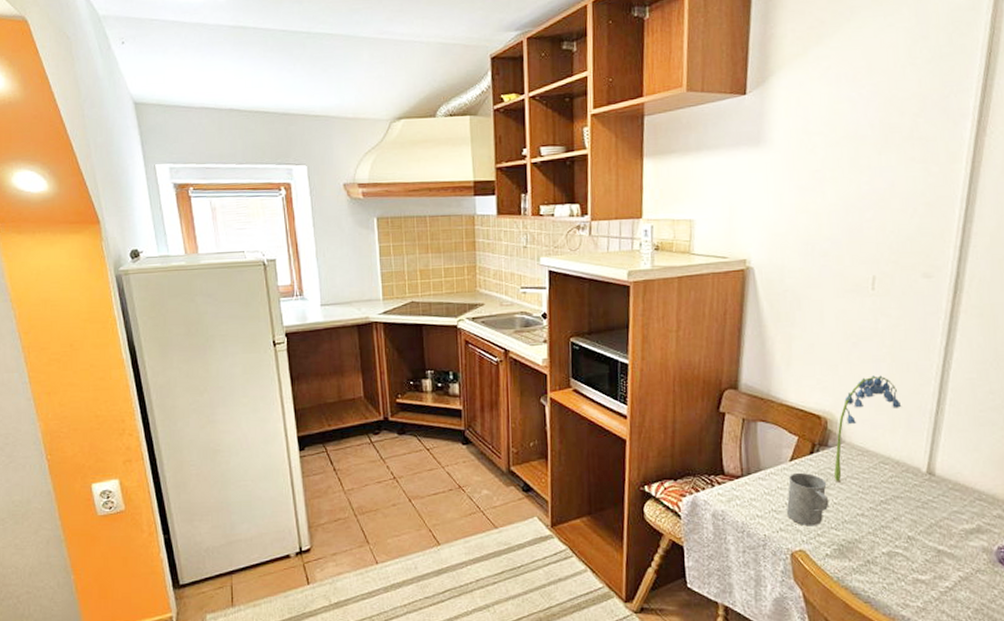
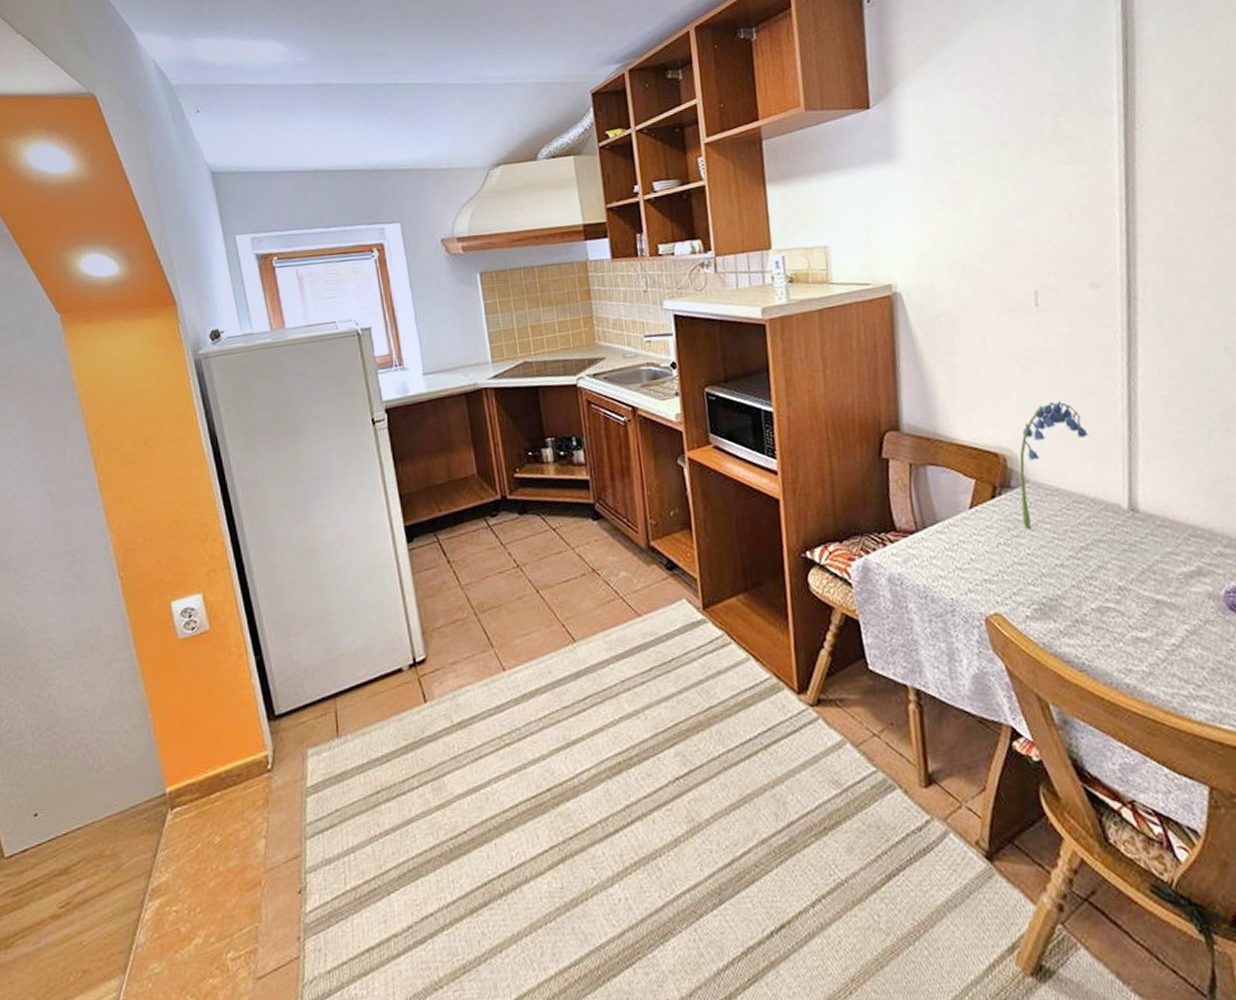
mug: present [786,472,829,526] -> none [970,520,1022,584]

